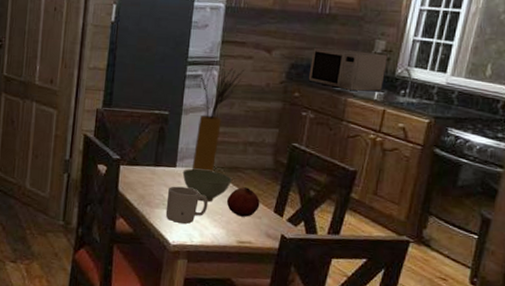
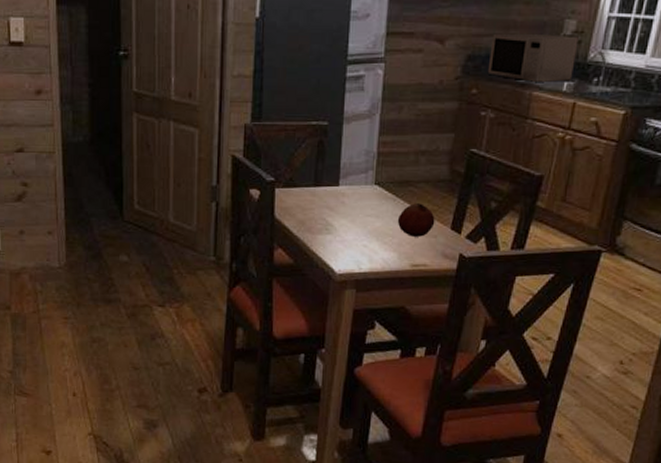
mug: present [165,186,209,224] -> none [329,207,377,249]
bowl: present [182,168,233,202] -> none [346,186,404,223]
vase: present [191,59,246,172] -> none [356,55,415,189]

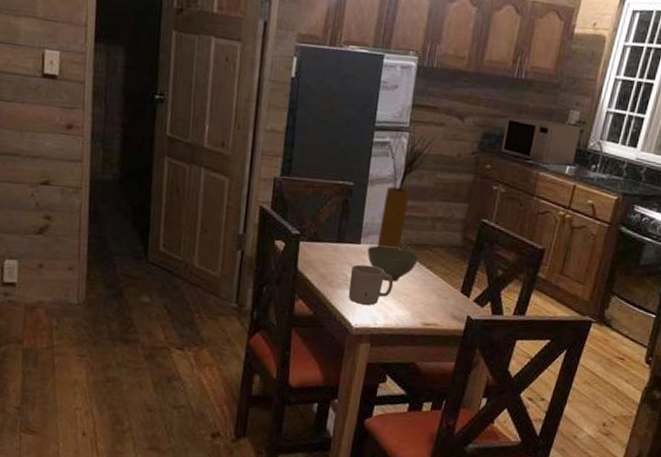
mug: none [329,207,377,249] -> present [348,264,394,305]
bowl: none [346,186,404,223] -> present [367,245,420,282]
vase: none [356,55,415,189] -> present [377,125,437,250]
fruit: present [397,203,435,237] -> none [412,266,447,298]

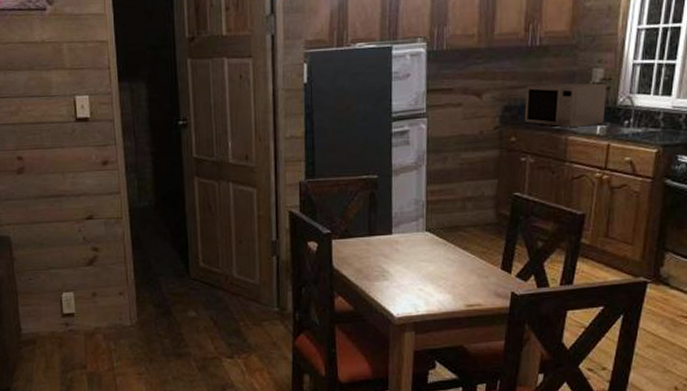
mug: present [348,264,394,305] -> none [385,254,431,294]
bowl: present [367,245,420,282] -> none [399,232,454,268]
vase: present [377,125,437,250] -> none [407,110,456,235]

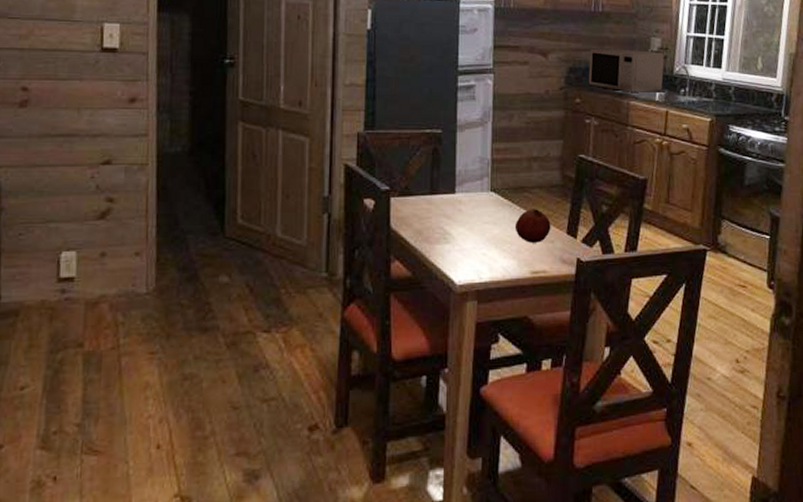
fruit: none [449,246,486,278] -> present [514,209,551,243]

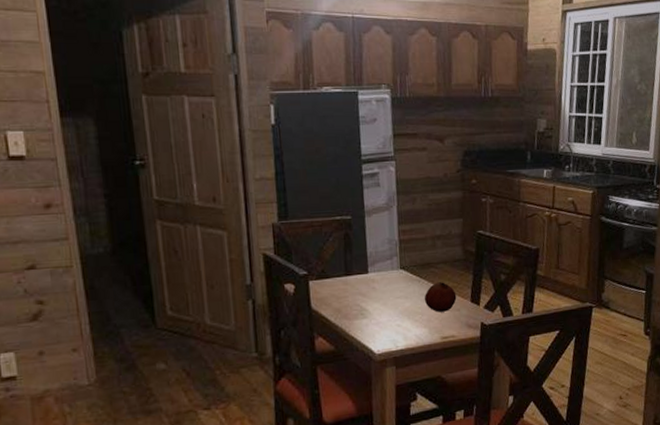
microwave: present [588,48,664,94] -> none [482,131,550,172]

